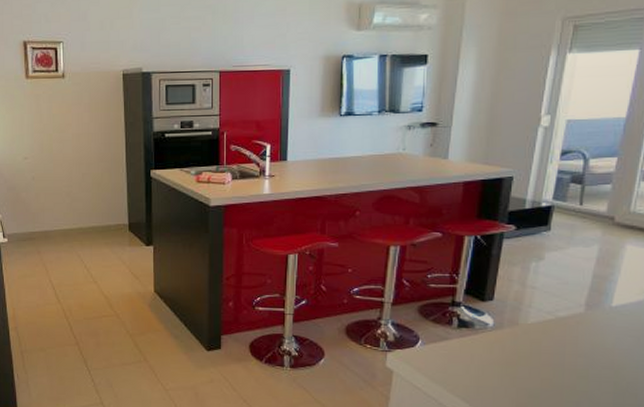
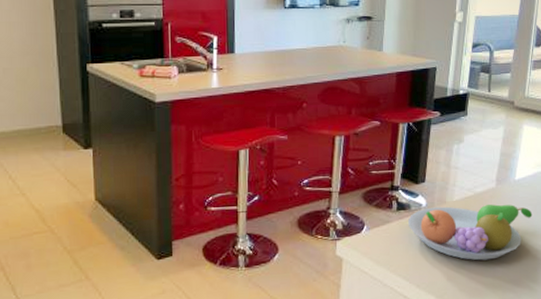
fruit bowl: none [471,328,634,393] -> present [408,204,533,261]

